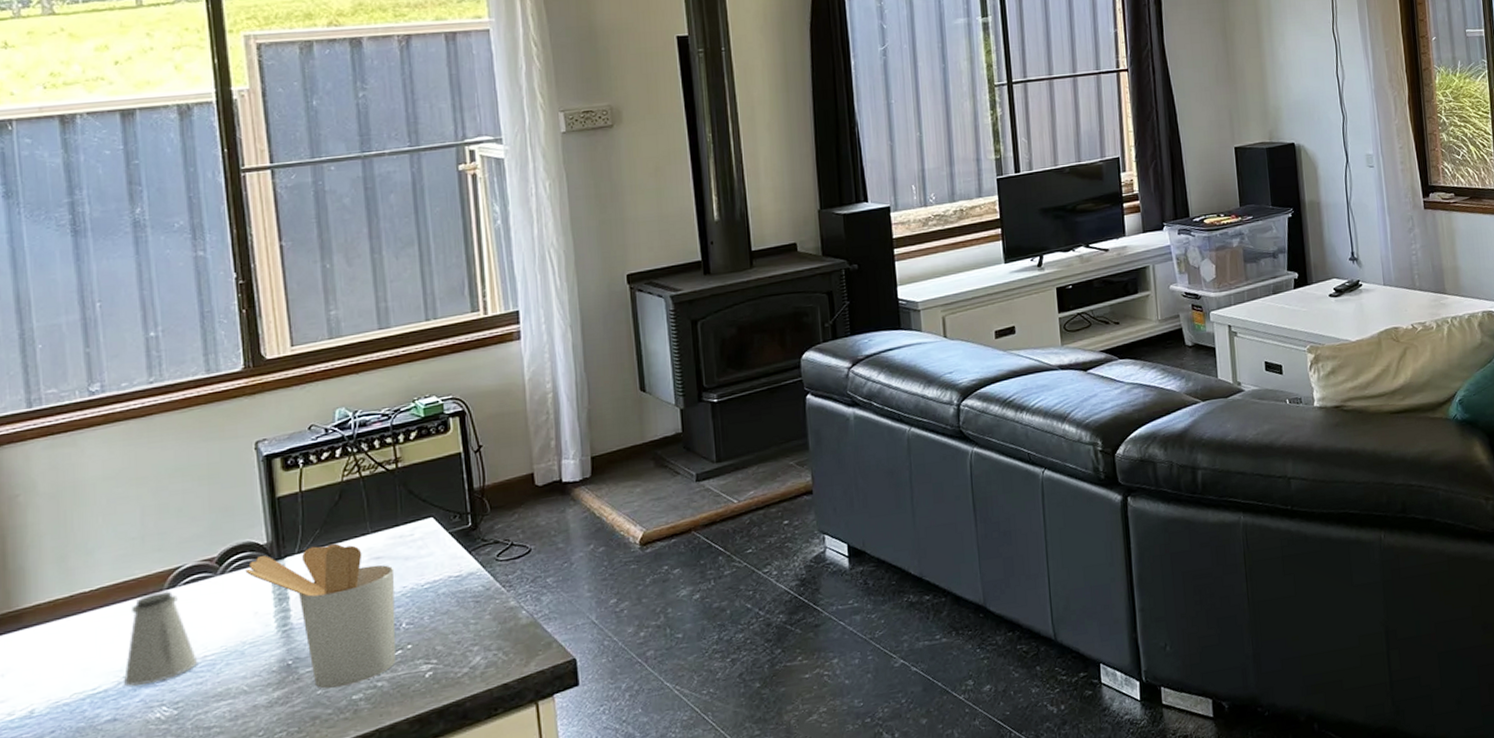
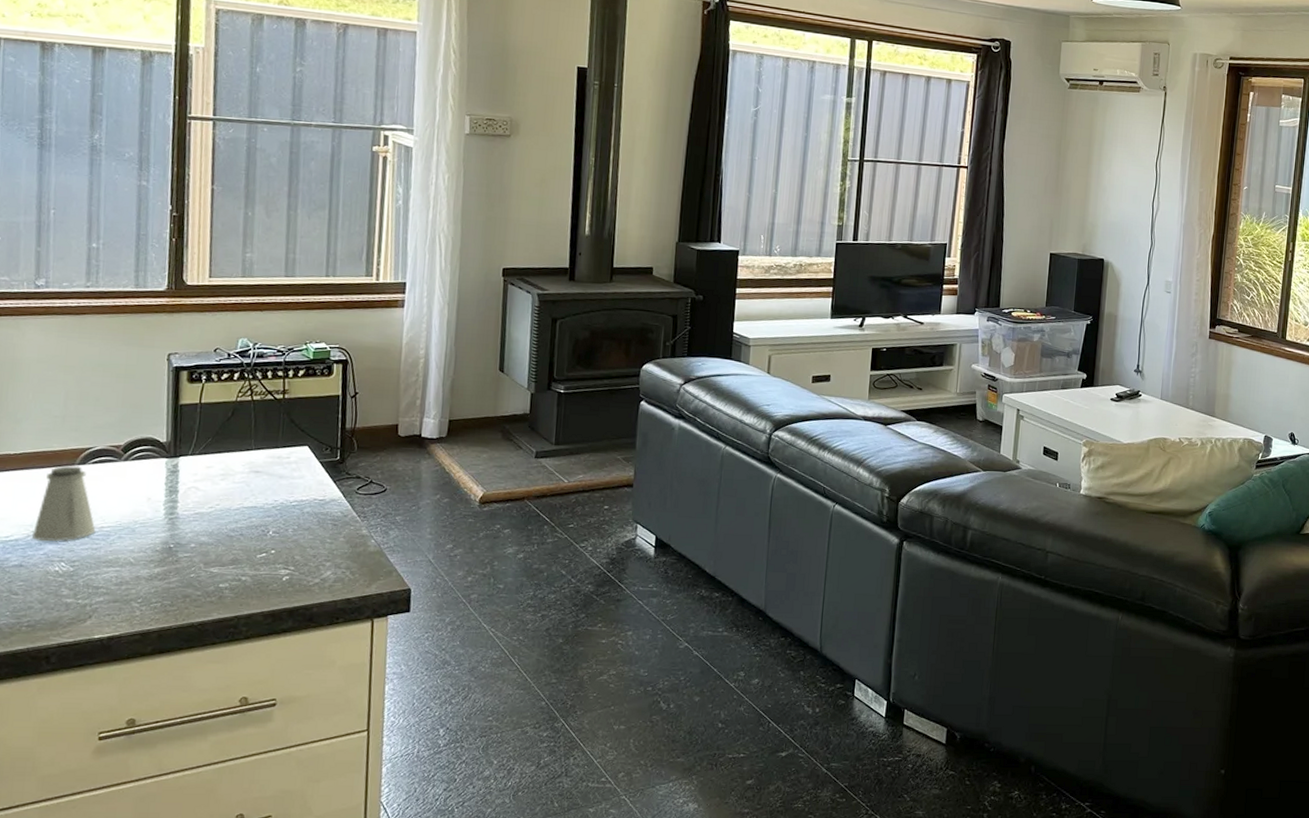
utensil holder: present [245,543,396,689] -> none [145,452,270,575]

